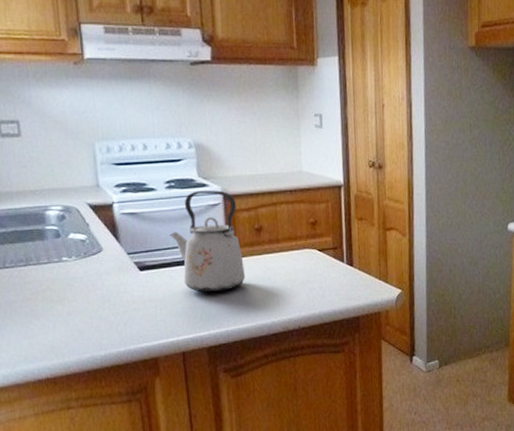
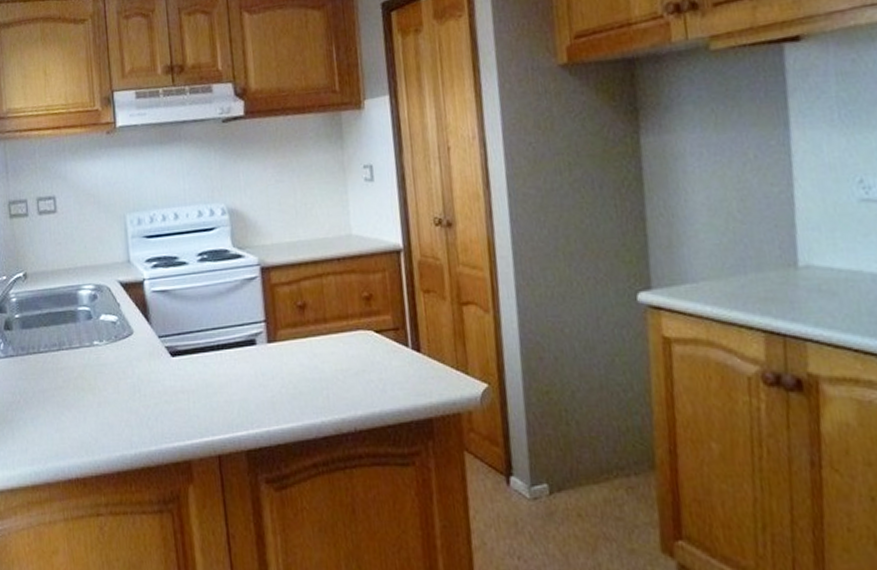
kettle: present [169,190,245,293] -> none [202,261,288,384]

